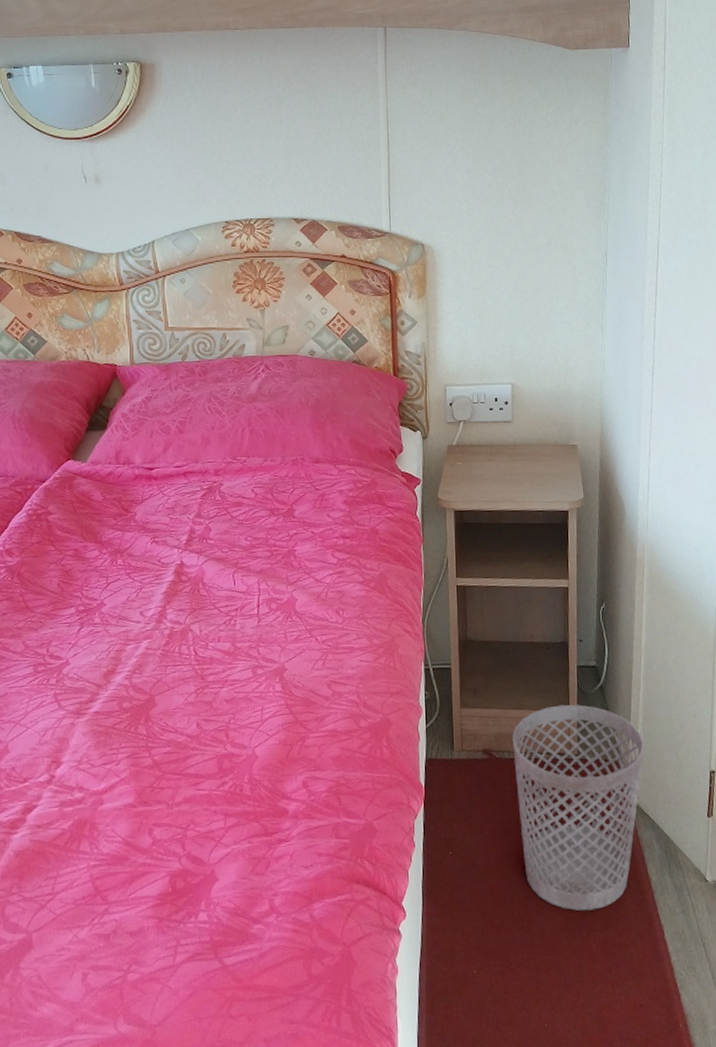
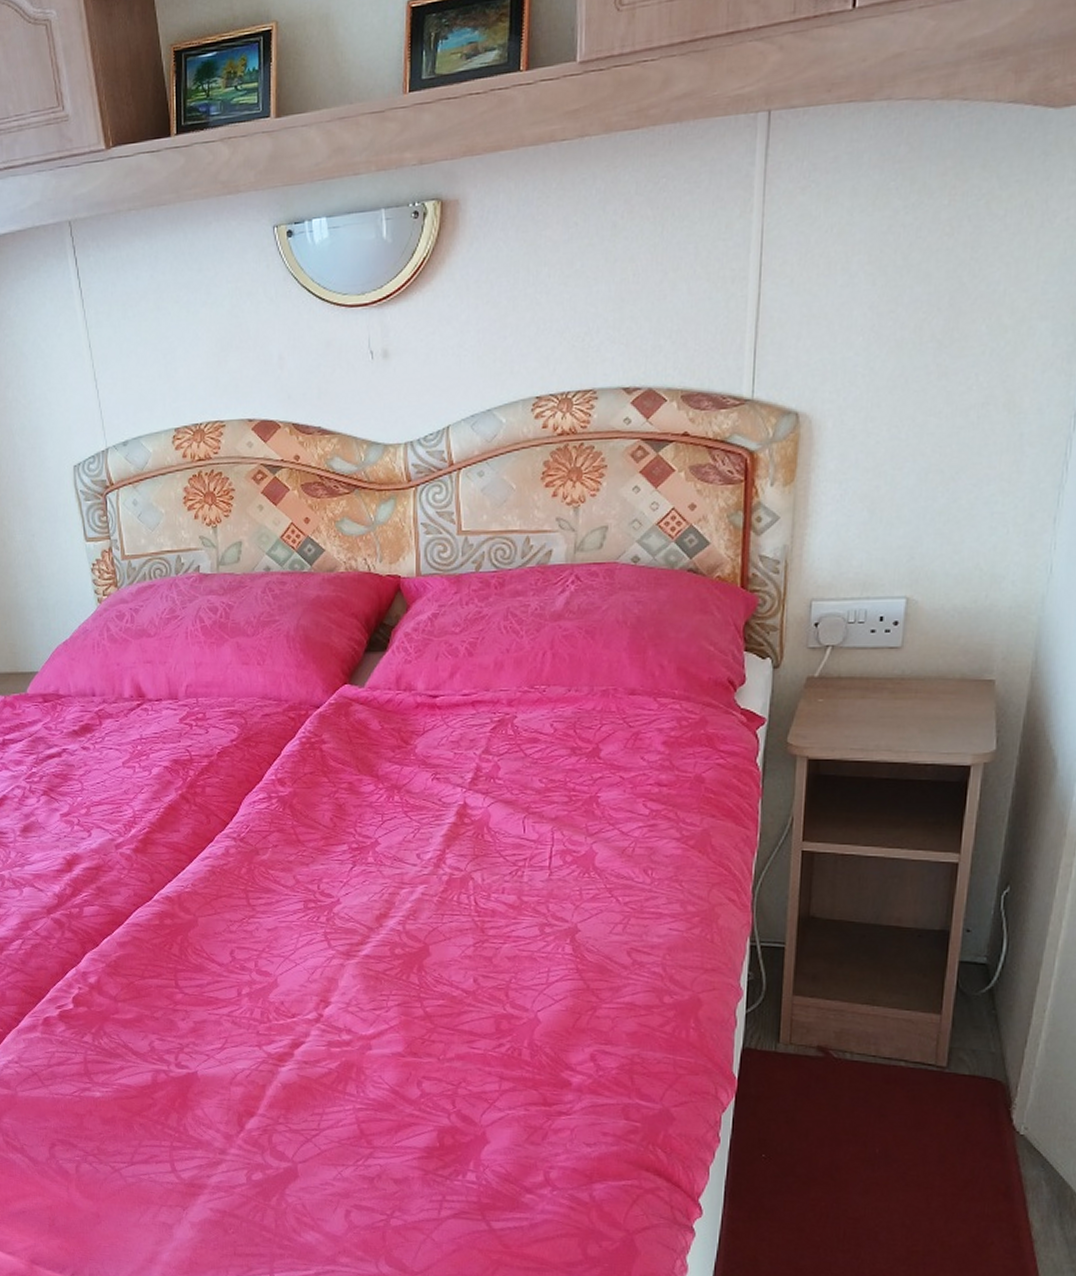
wastebasket: present [512,704,644,911] -> none [857,1005,1045,1248]

